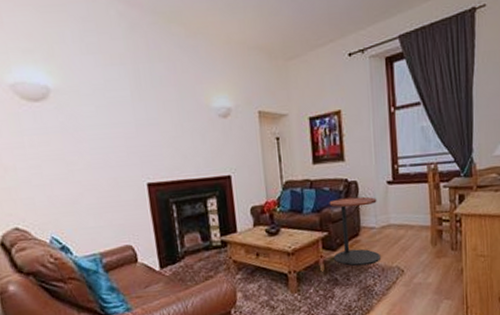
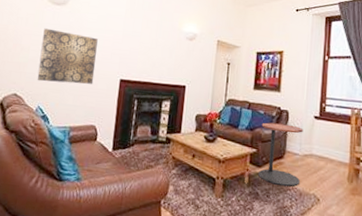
wall art: none [27,135,115,207] -> present [37,28,98,84]

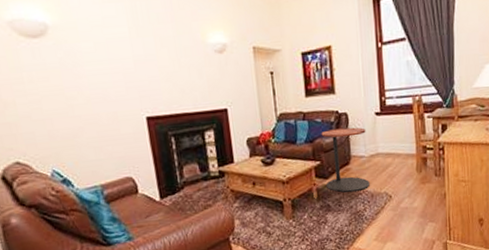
wall art: present [37,28,98,84] -> none [26,71,114,141]

